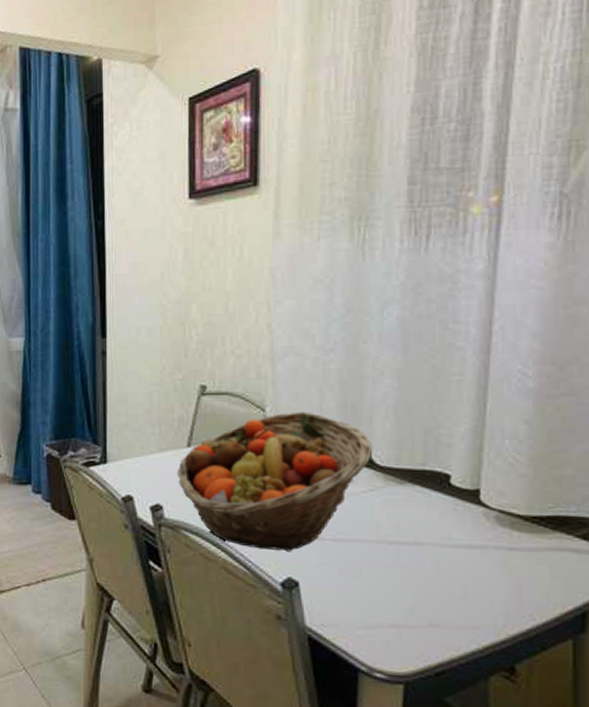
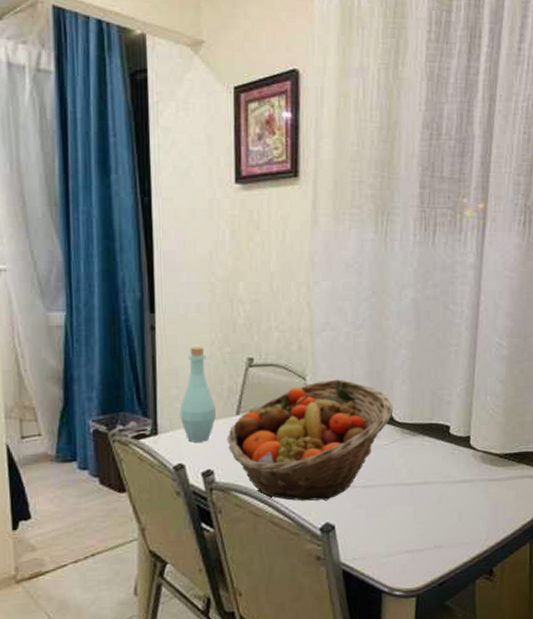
bottle: none [129,373,166,474] -> present [179,347,216,442]

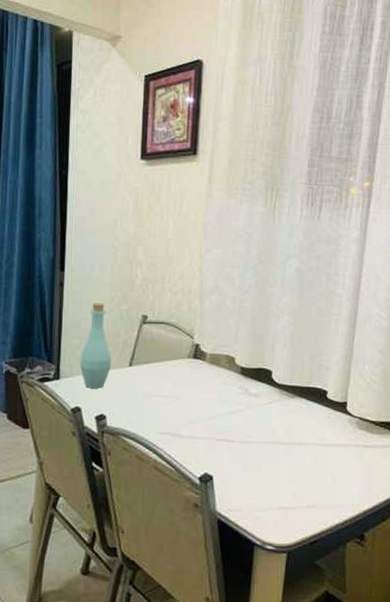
fruit basket: present [227,379,393,501] -> none [119,339,274,452]

